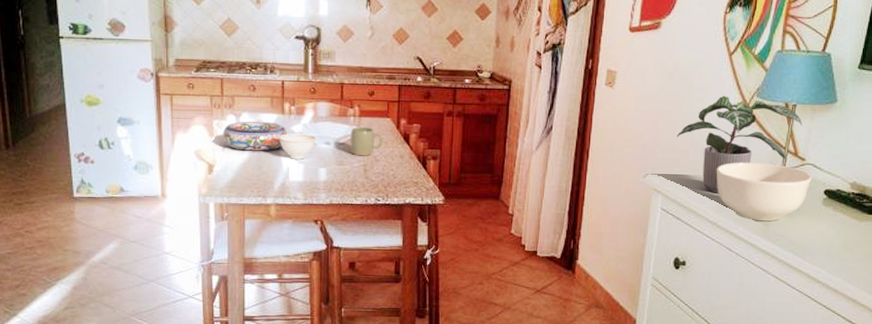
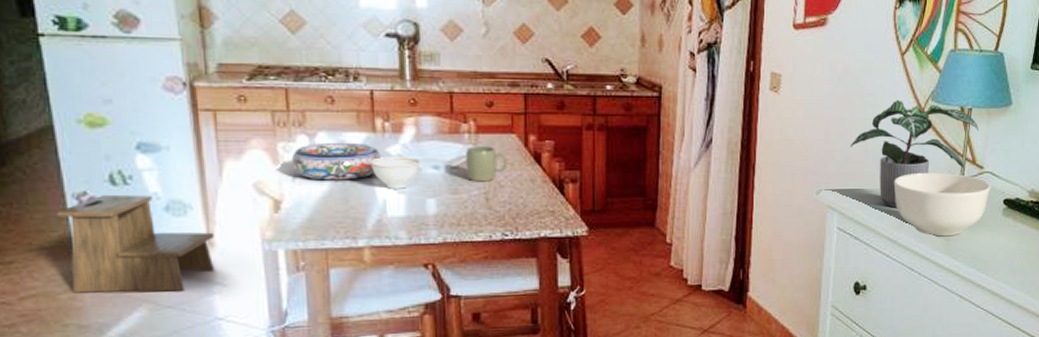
step stool: none [64,156,167,230] -> present [56,195,215,293]

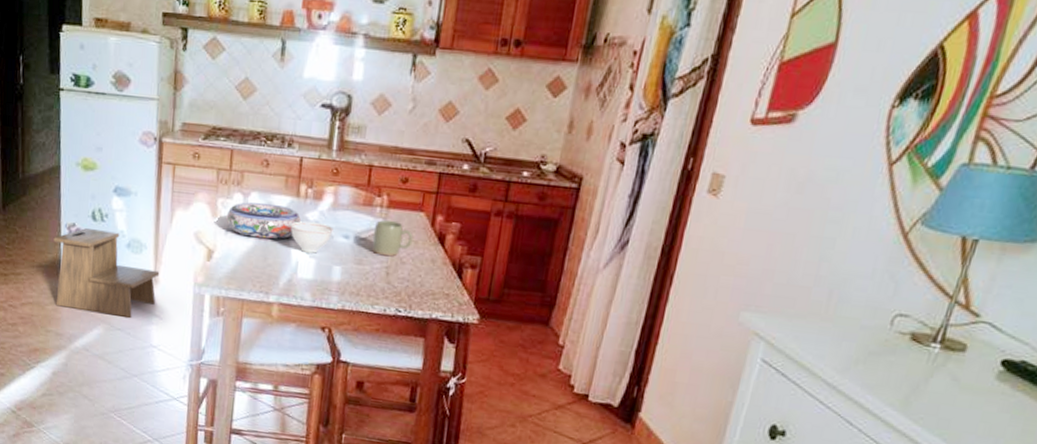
potted plant: present [850,99,979,208] -> none [796,218,984,348]
bowl: present [893,172,991,237] -> none [843,309,987,394]

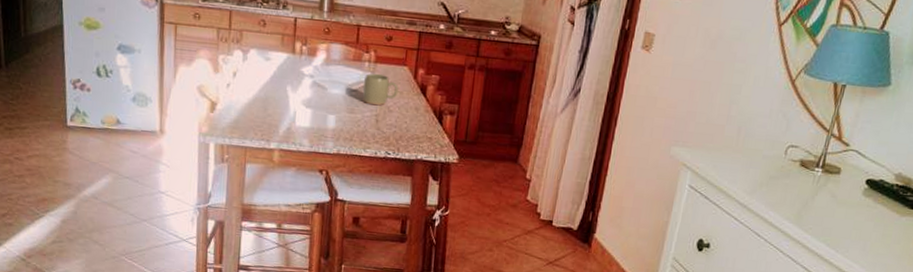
step stool: present [53,228,160,318] -> none [58,83,166,167]
bowl: present [226,202,302,239] -> none [227,58,298,92]
bowl: present [290,221,334,254] -> none [287,75,327,104]

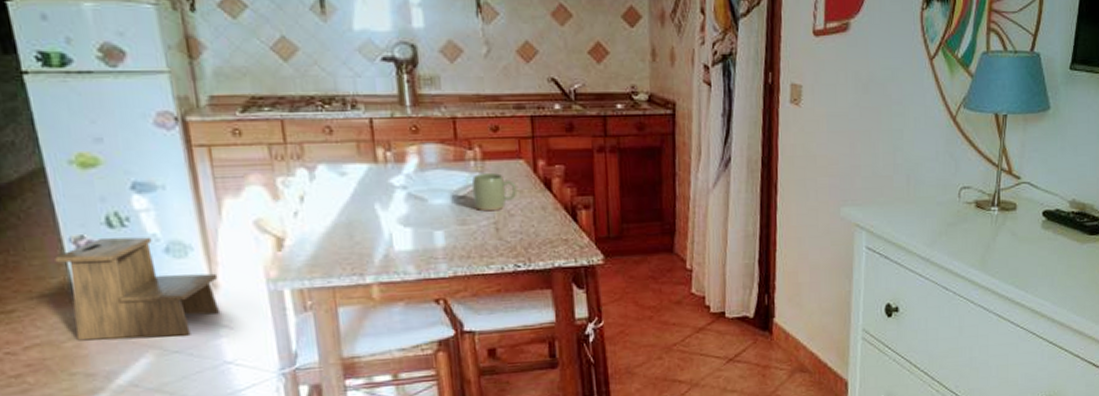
step stool: none [58,83,166,167] -> present [54,237,221,341]

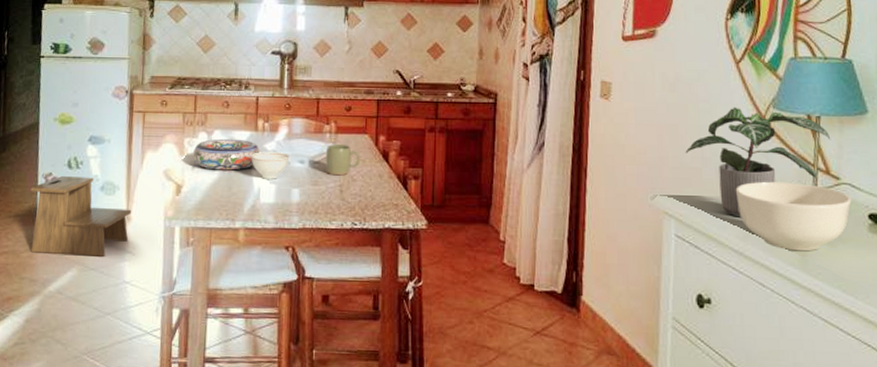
bowl: none [291,174,386,216] -> present [192,138,261,171]
bowl: none [373,188,426,222] -> present [251,152,290,179]
potted plant: none [877,108,1015,224] -> present [685,107,831,217]
bowl: none [924,184,1029,253] -> present [735,181,852,252]

